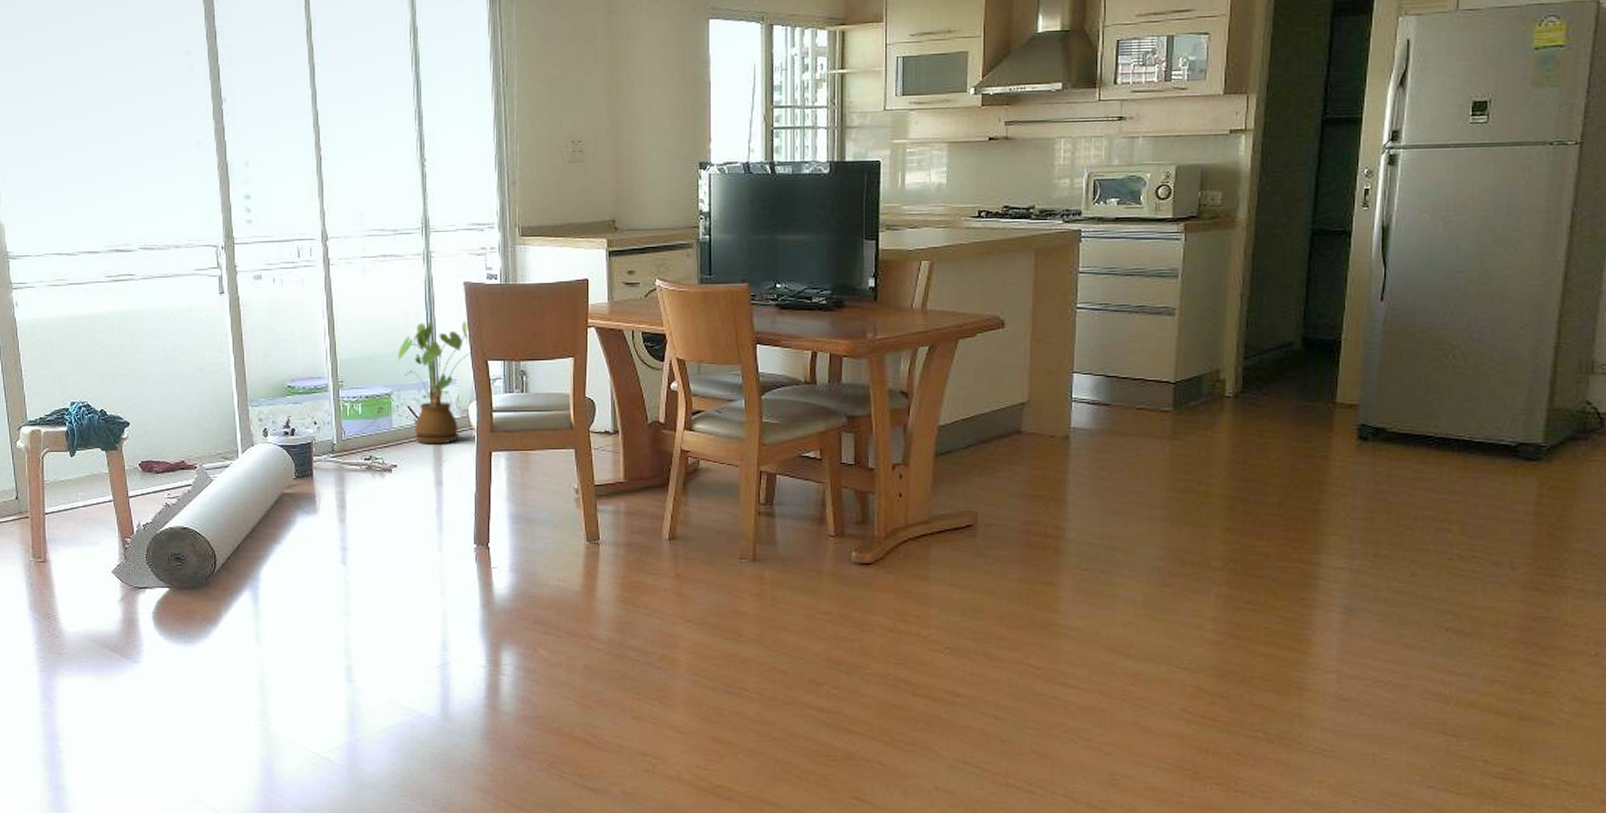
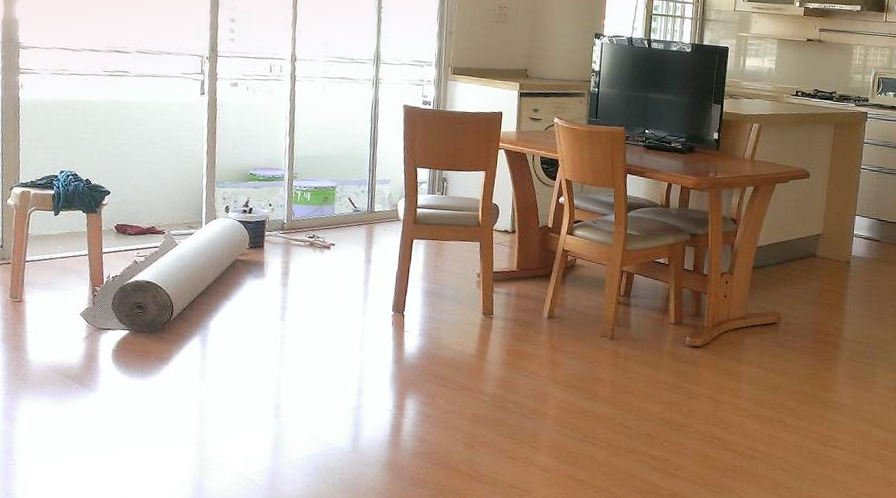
house plant: present [397,321,472,445] -> none [343,133,405,231]

